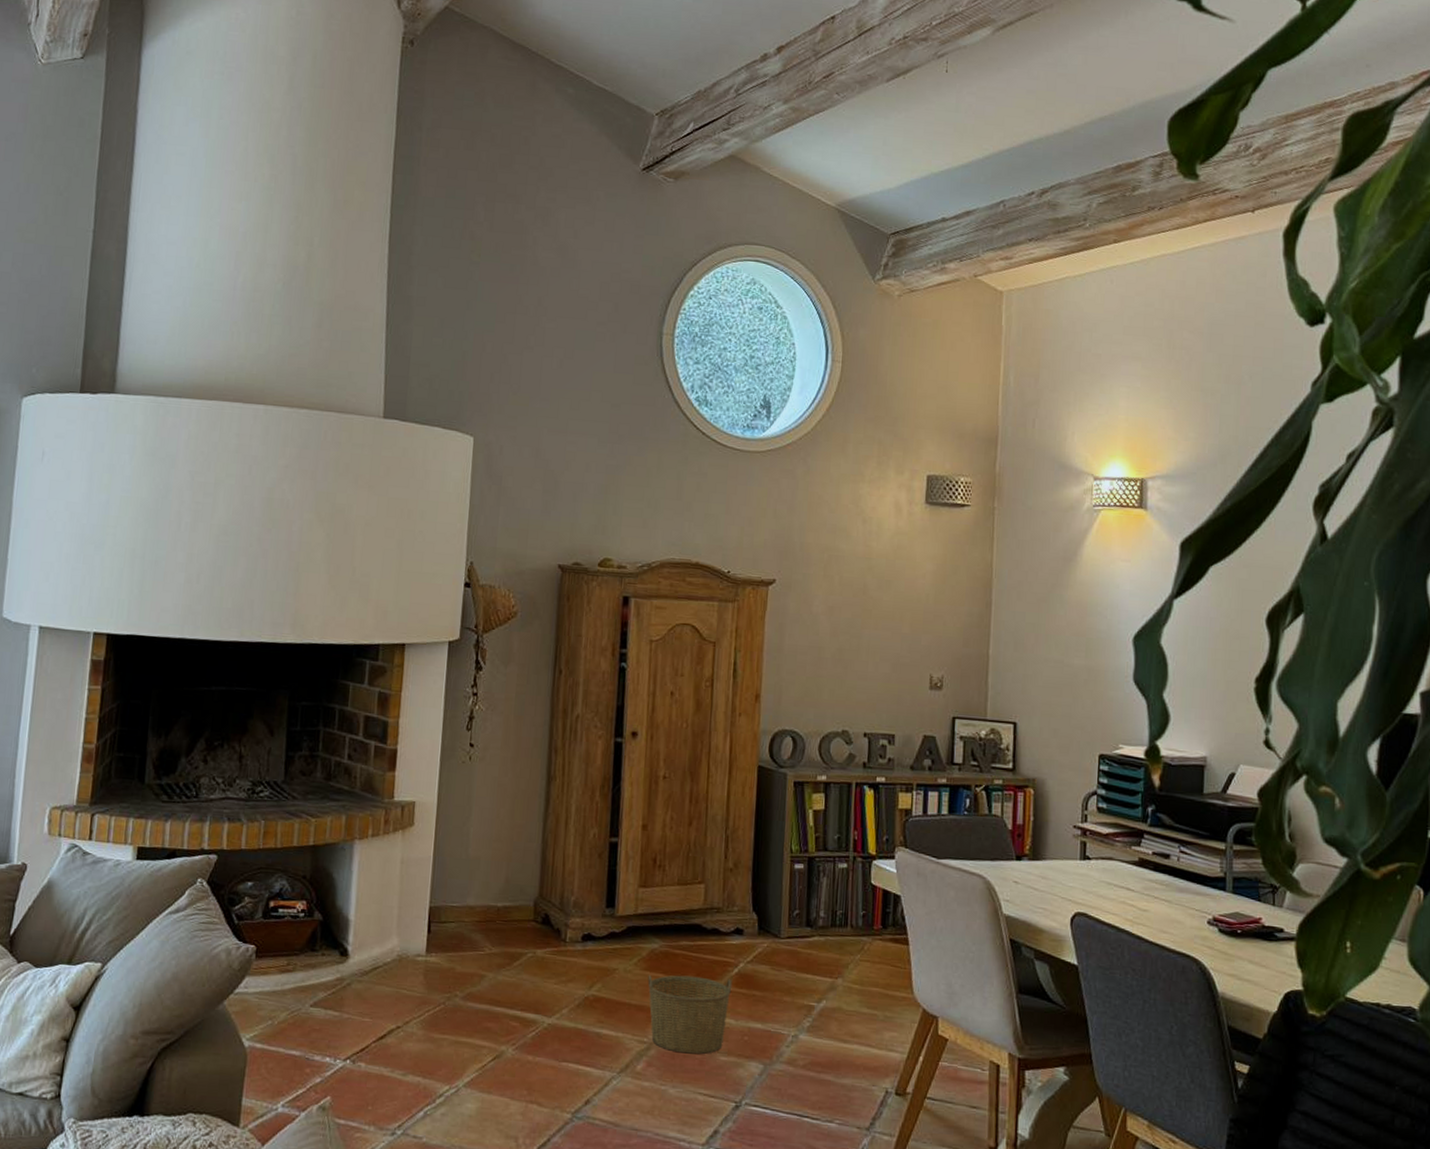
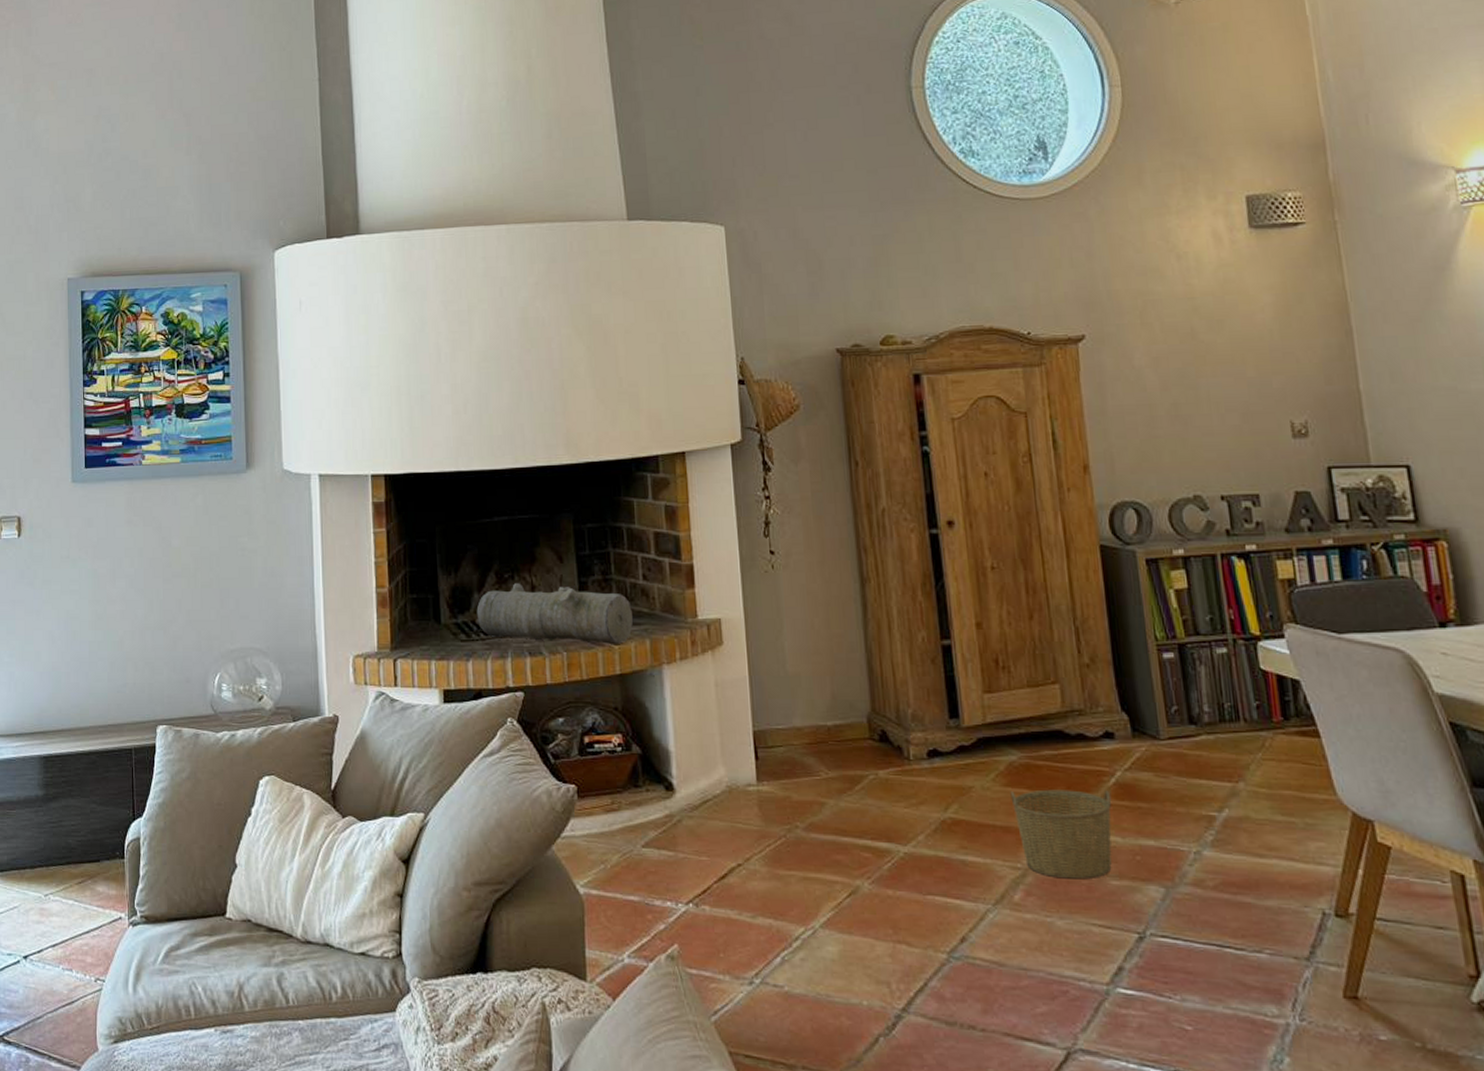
decorative log: none [181,751,333,817] -> present [476,583,633,644]

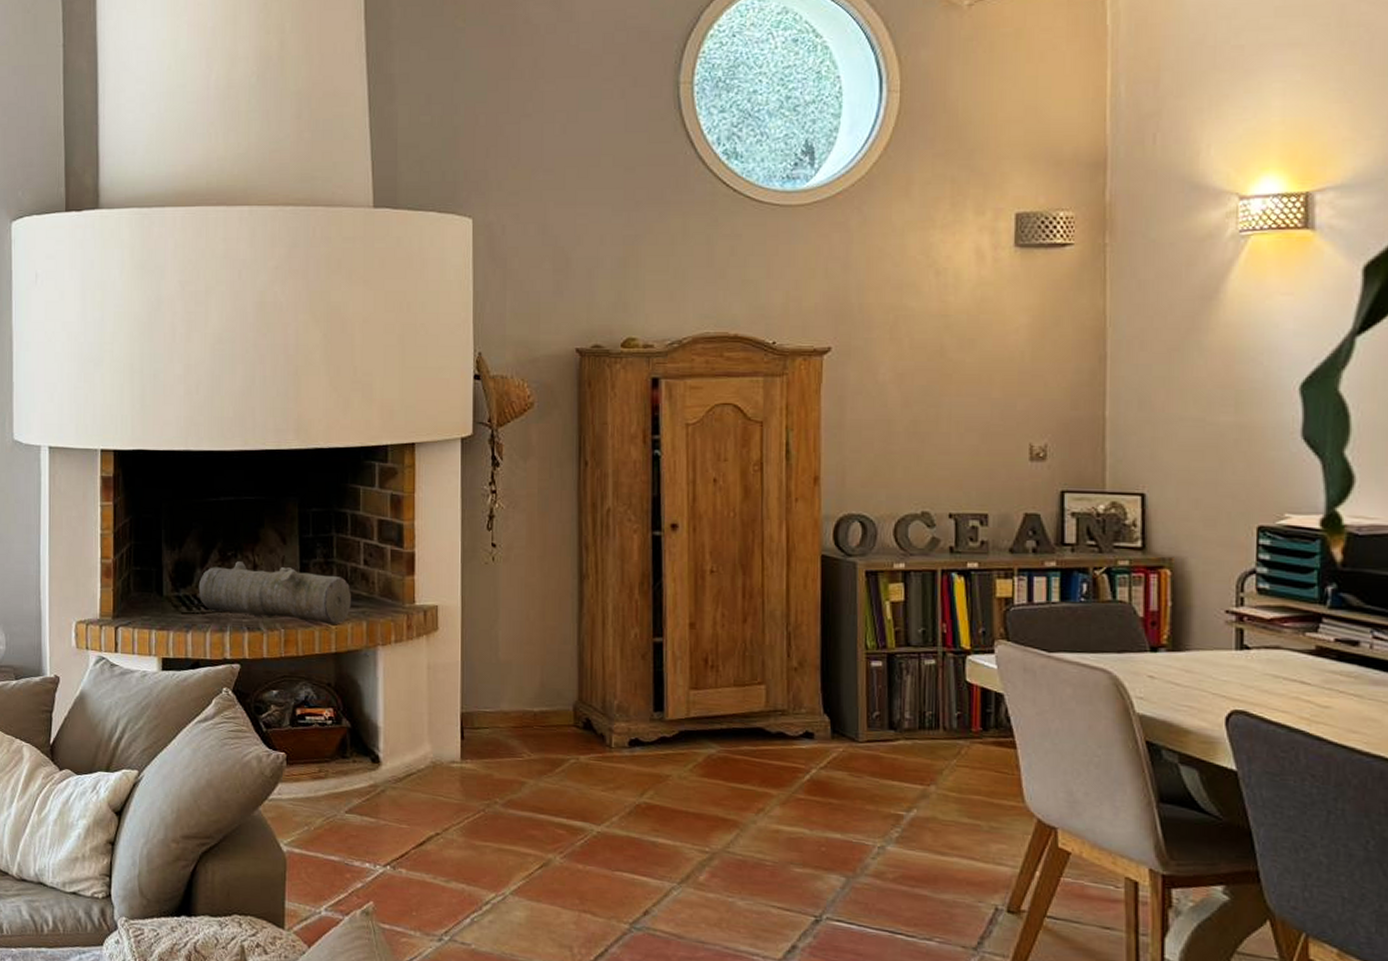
basket: present [1010,789,1112,879] -> none [706,782,804,866]

